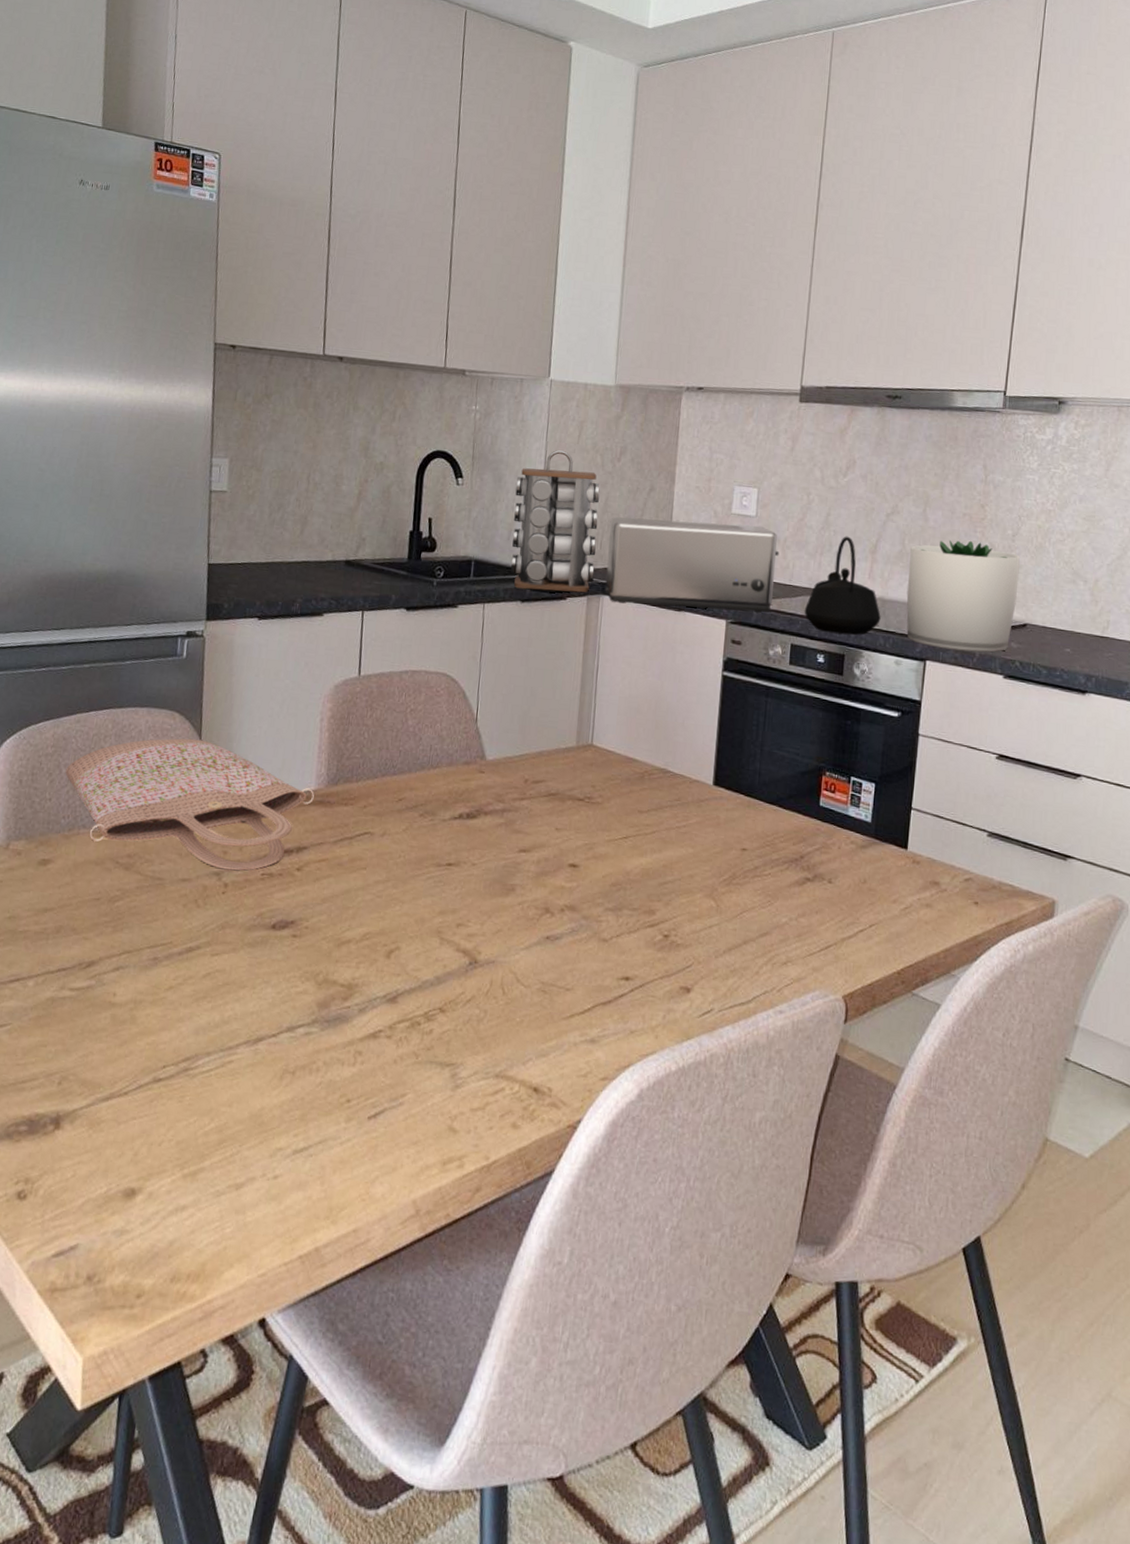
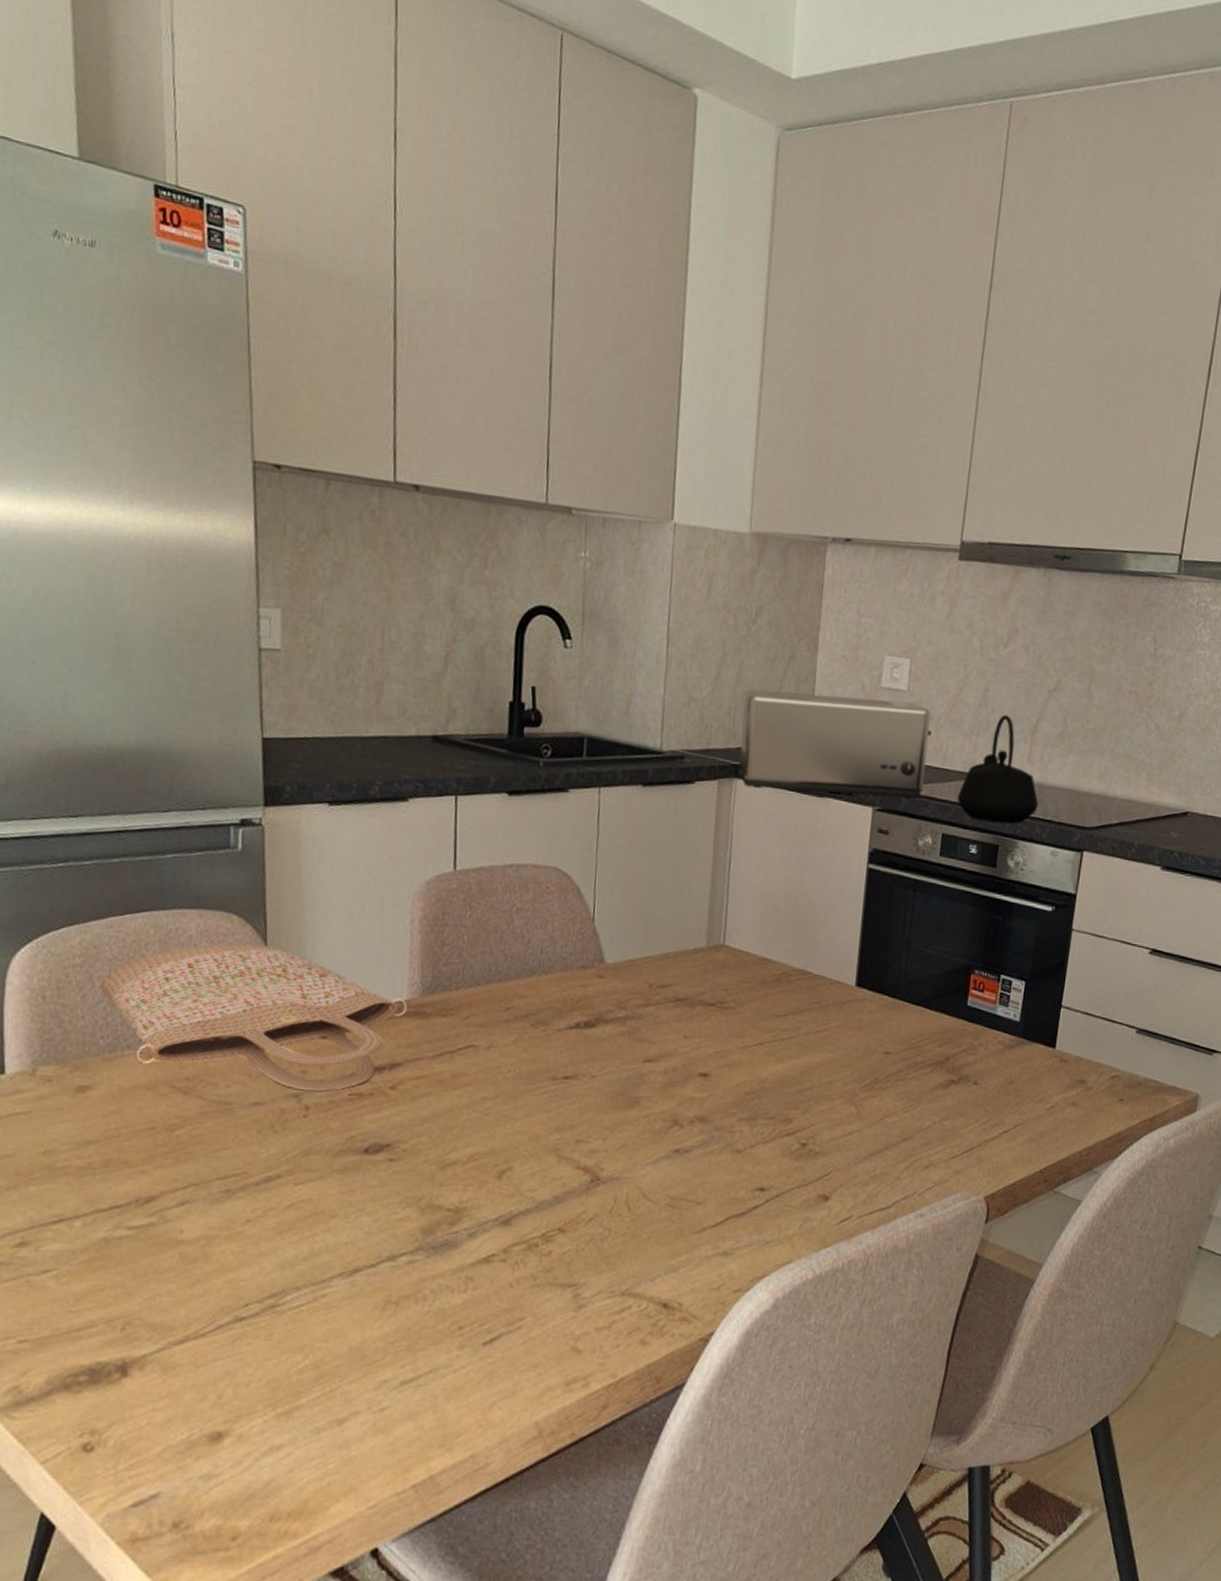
spice rack: present [511,449,600,594] -> none [630,608,733,777]
planter: present [906,539,1020,653] -> none [1064,720,1185,843]

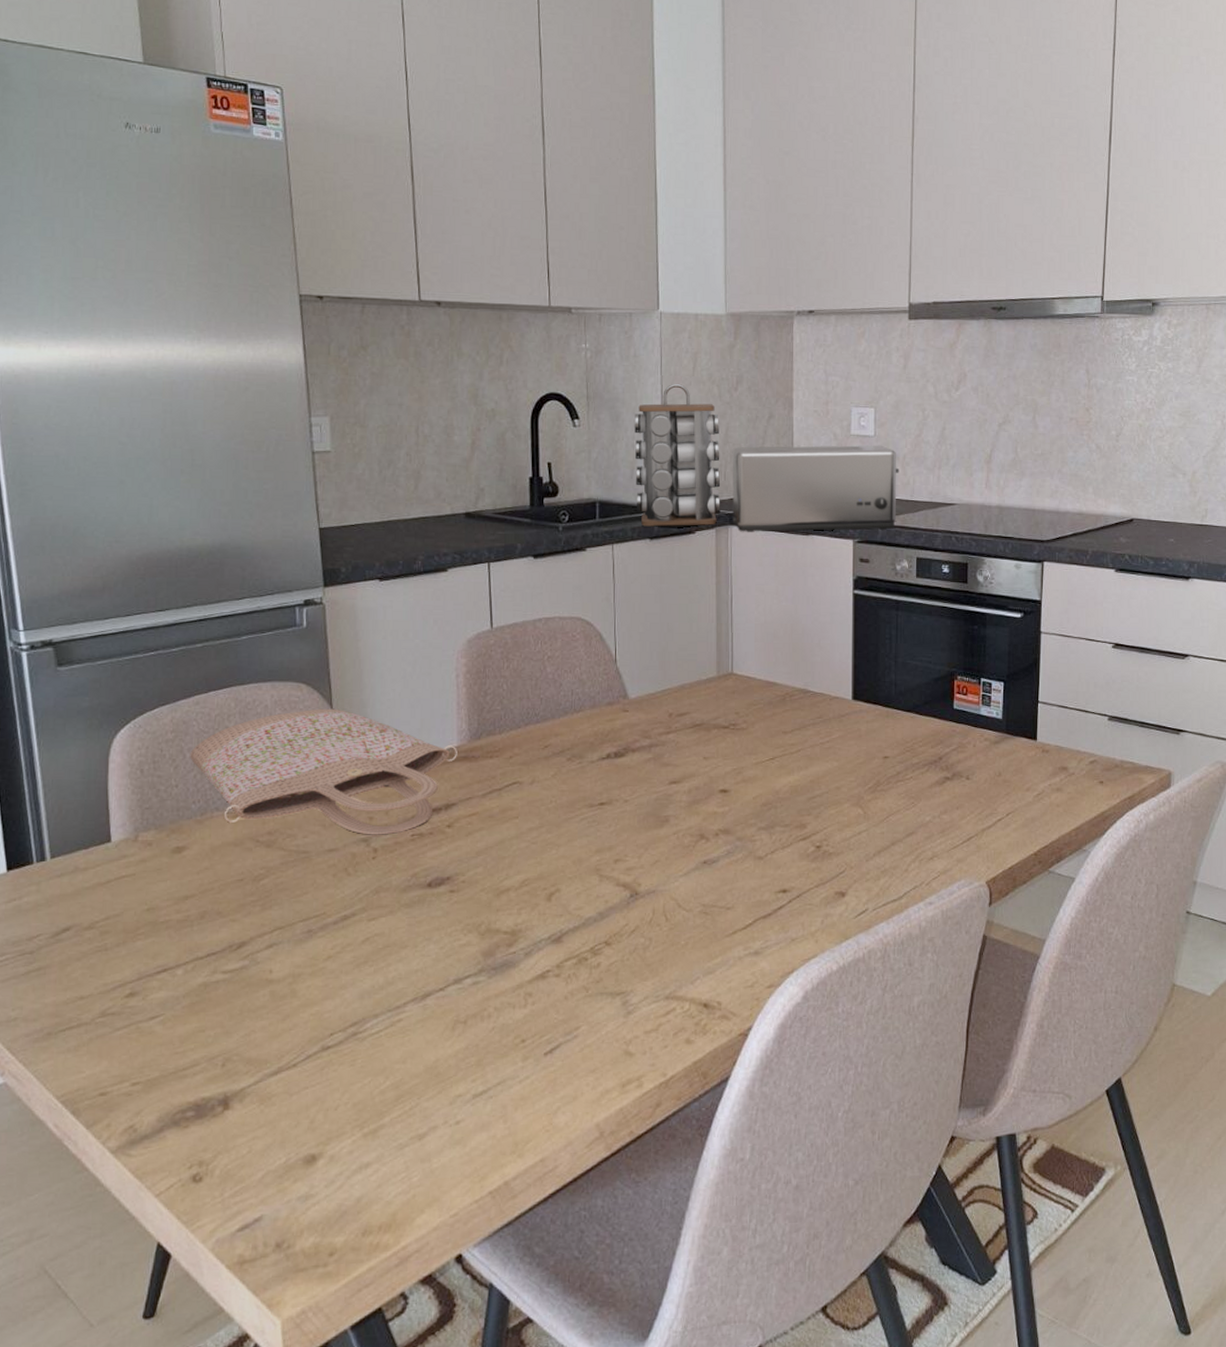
spice rack: none [630,608,733,777] -> present [634,383,721,528]
kettle: present [957,714,1039,825] -> none [927,448,999,544]

